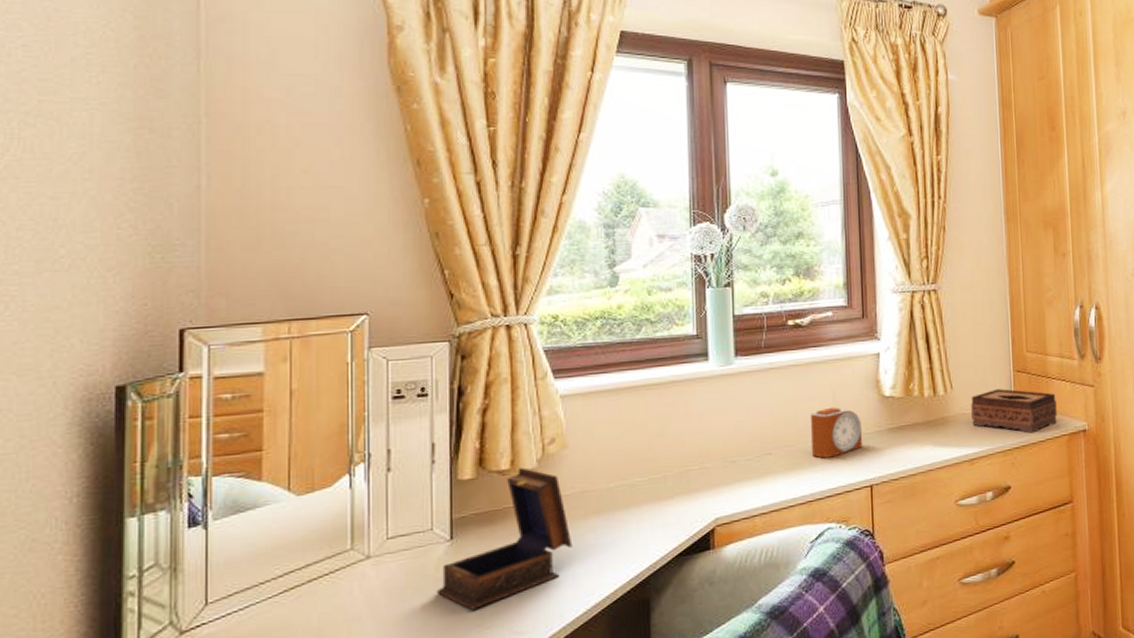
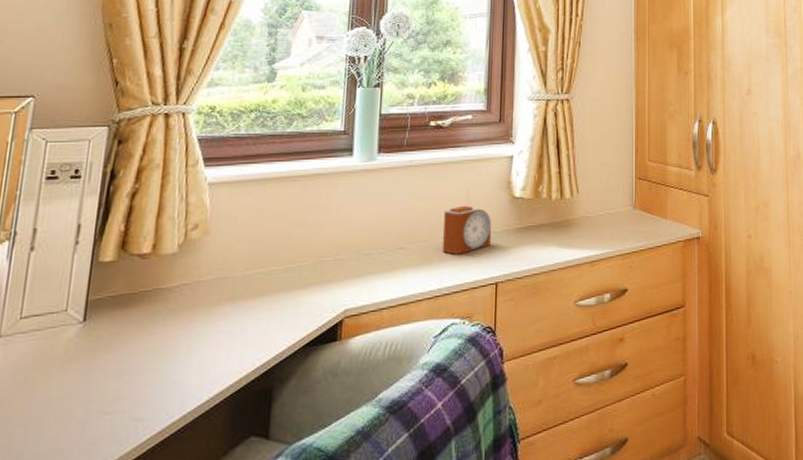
jewelry box: present [436,467,573,610] -> none [61,252,204,394]
tissue box: present [971,389,1057,433] -> none [595,195,674,238]

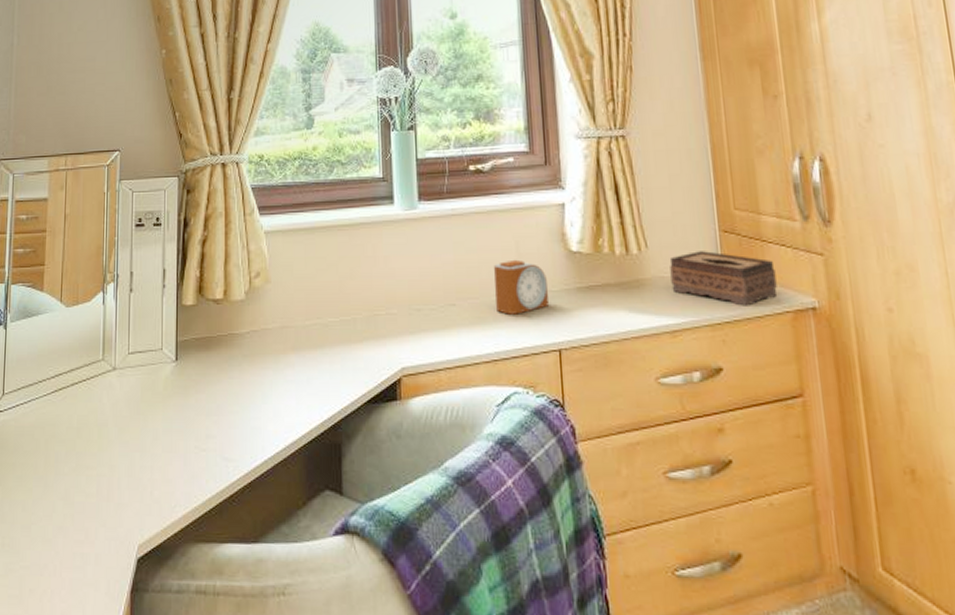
tissue box: none [595,195,674,238] -> present [669,251,777,306]

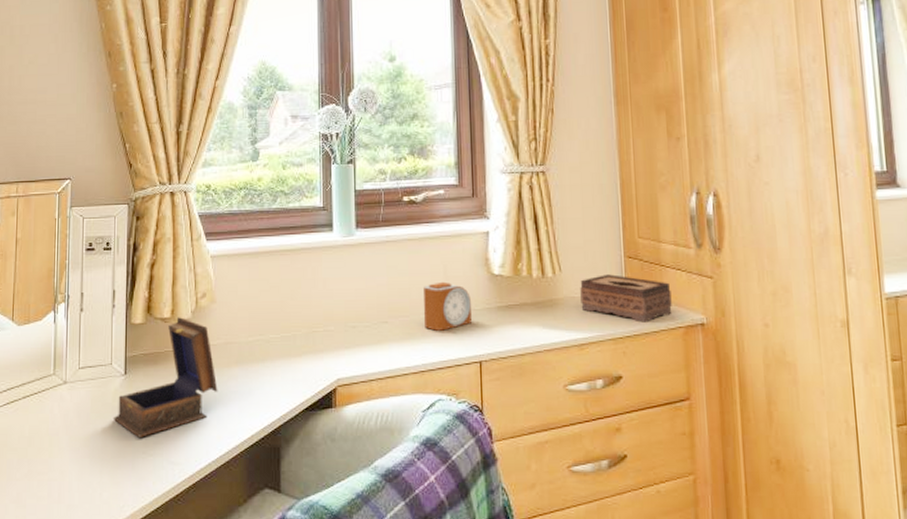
jewelry box: none [163,298,274,430] -> present [113,317,218,437]

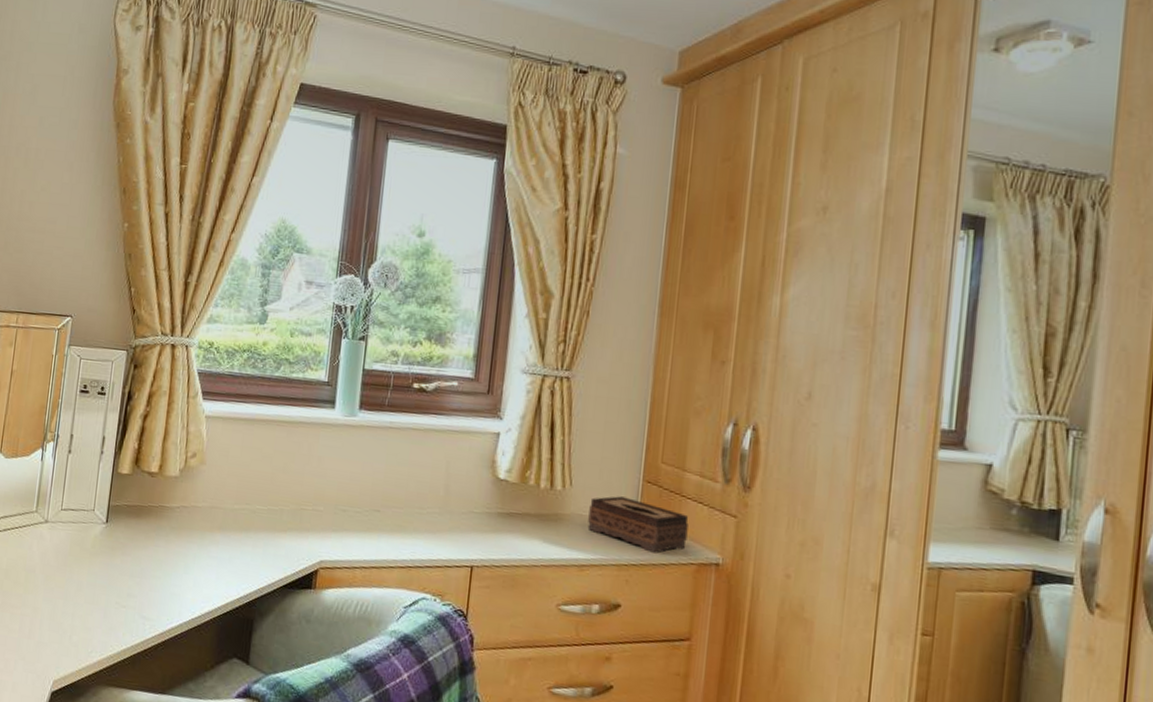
jewelry box: present [113,317,218,437] -> none [90,473,198,588]
alarm clock: present [424,281,471,331] -> none [418,477,471,529]

